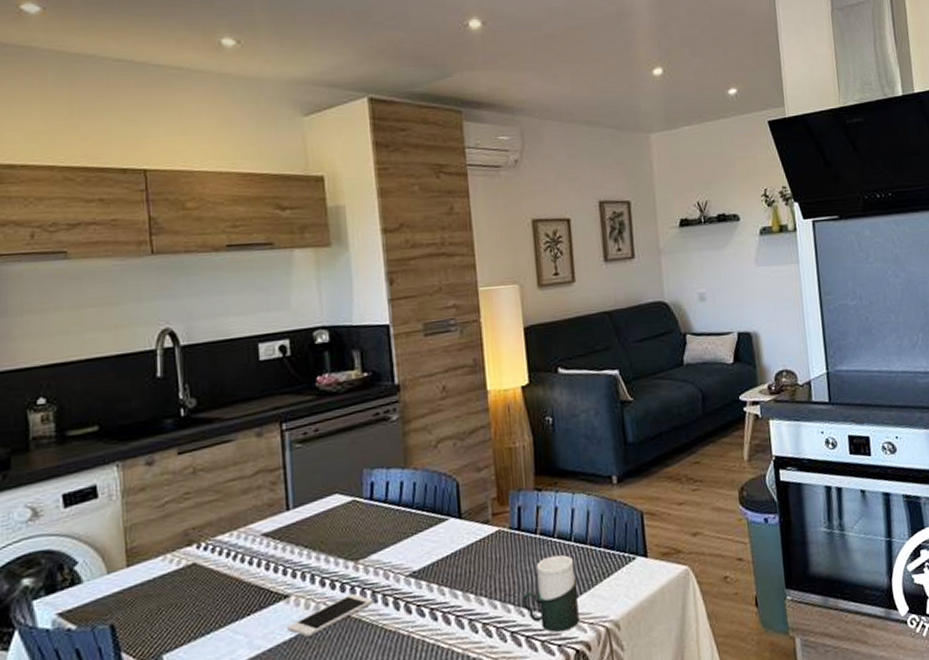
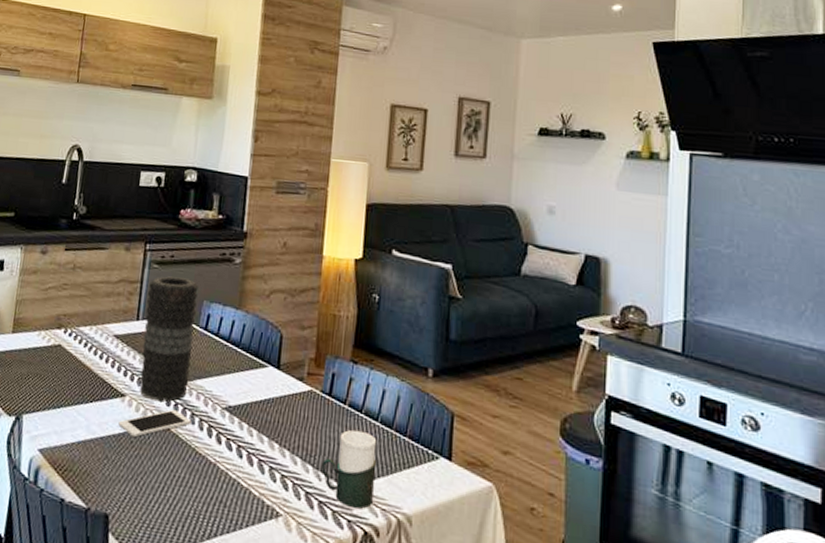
vase: none [293,450,363,592] -> present [139,276,199,402]

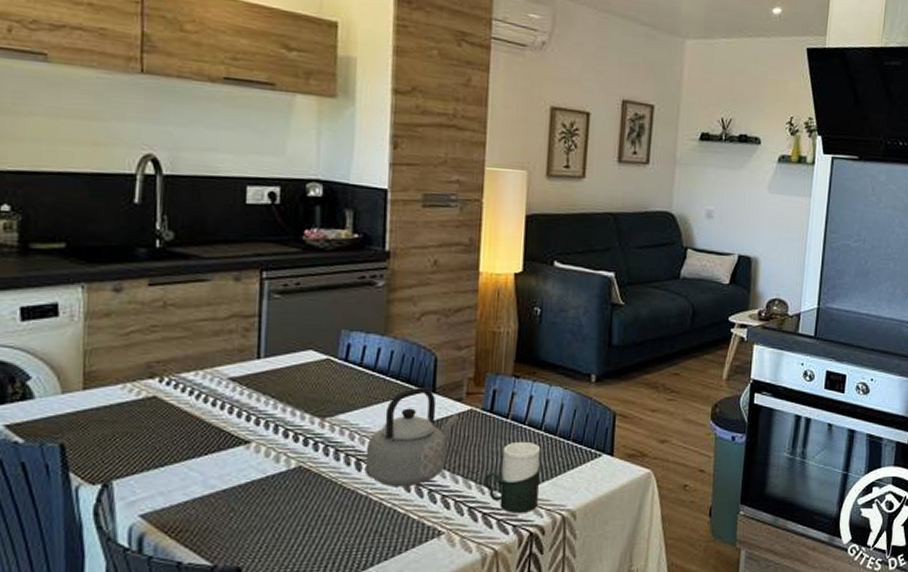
cell phone: present [118,409,192,437] -> none [244,448,336,483]
vase: present [139,276,199,402] -> none [267,306,334,442]
teapot: none [216,362,300,461] -> present [365,387,459,487]

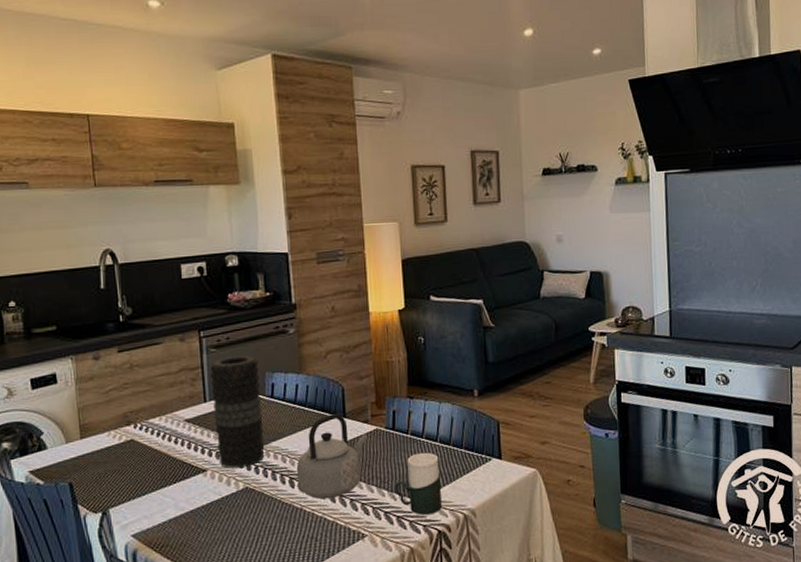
vase: none [267,306,334,442] -> present [209,356,265,469]

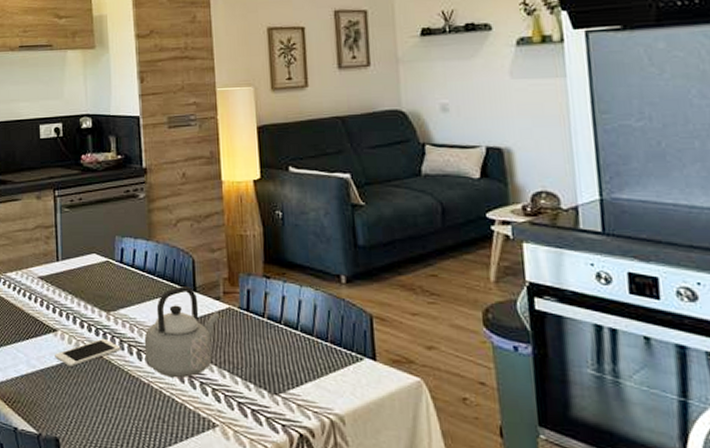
cell phone: none [205,471,273,503] -> present [55,338,121,366]
vase: present [209,356,265,469] -> none [62,218,113,332]
cup: present [395,452,442,515] -> none [250,340,304,413]

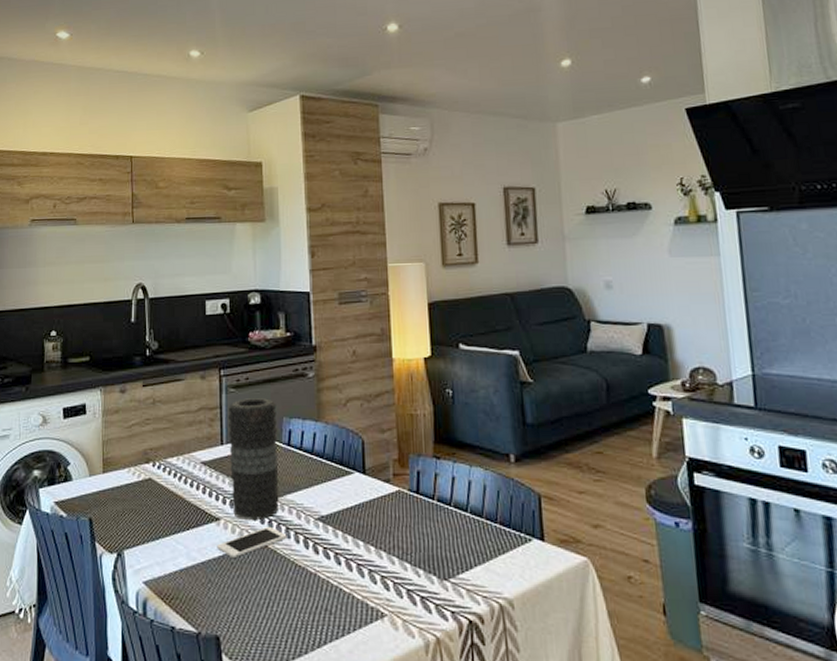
vase: none [62,218,113,332] -> present [227,398,279,520]
teapot: present [144,286,219,379] -> none [311,469,389,567]

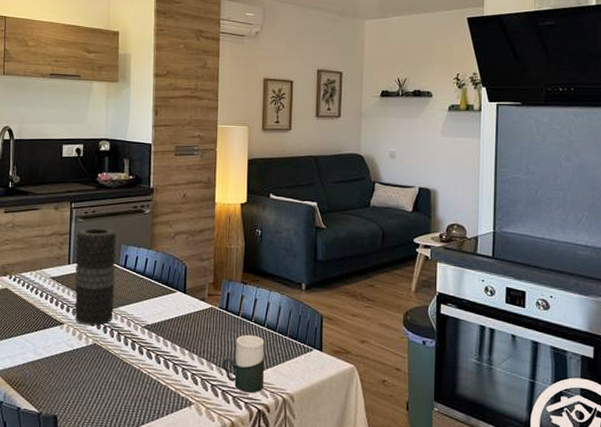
cell phone: present [217,526,287,557] -> none [59,331,118,355]
cup: none [419,523,473,599] -> present [223,334,265,393]

